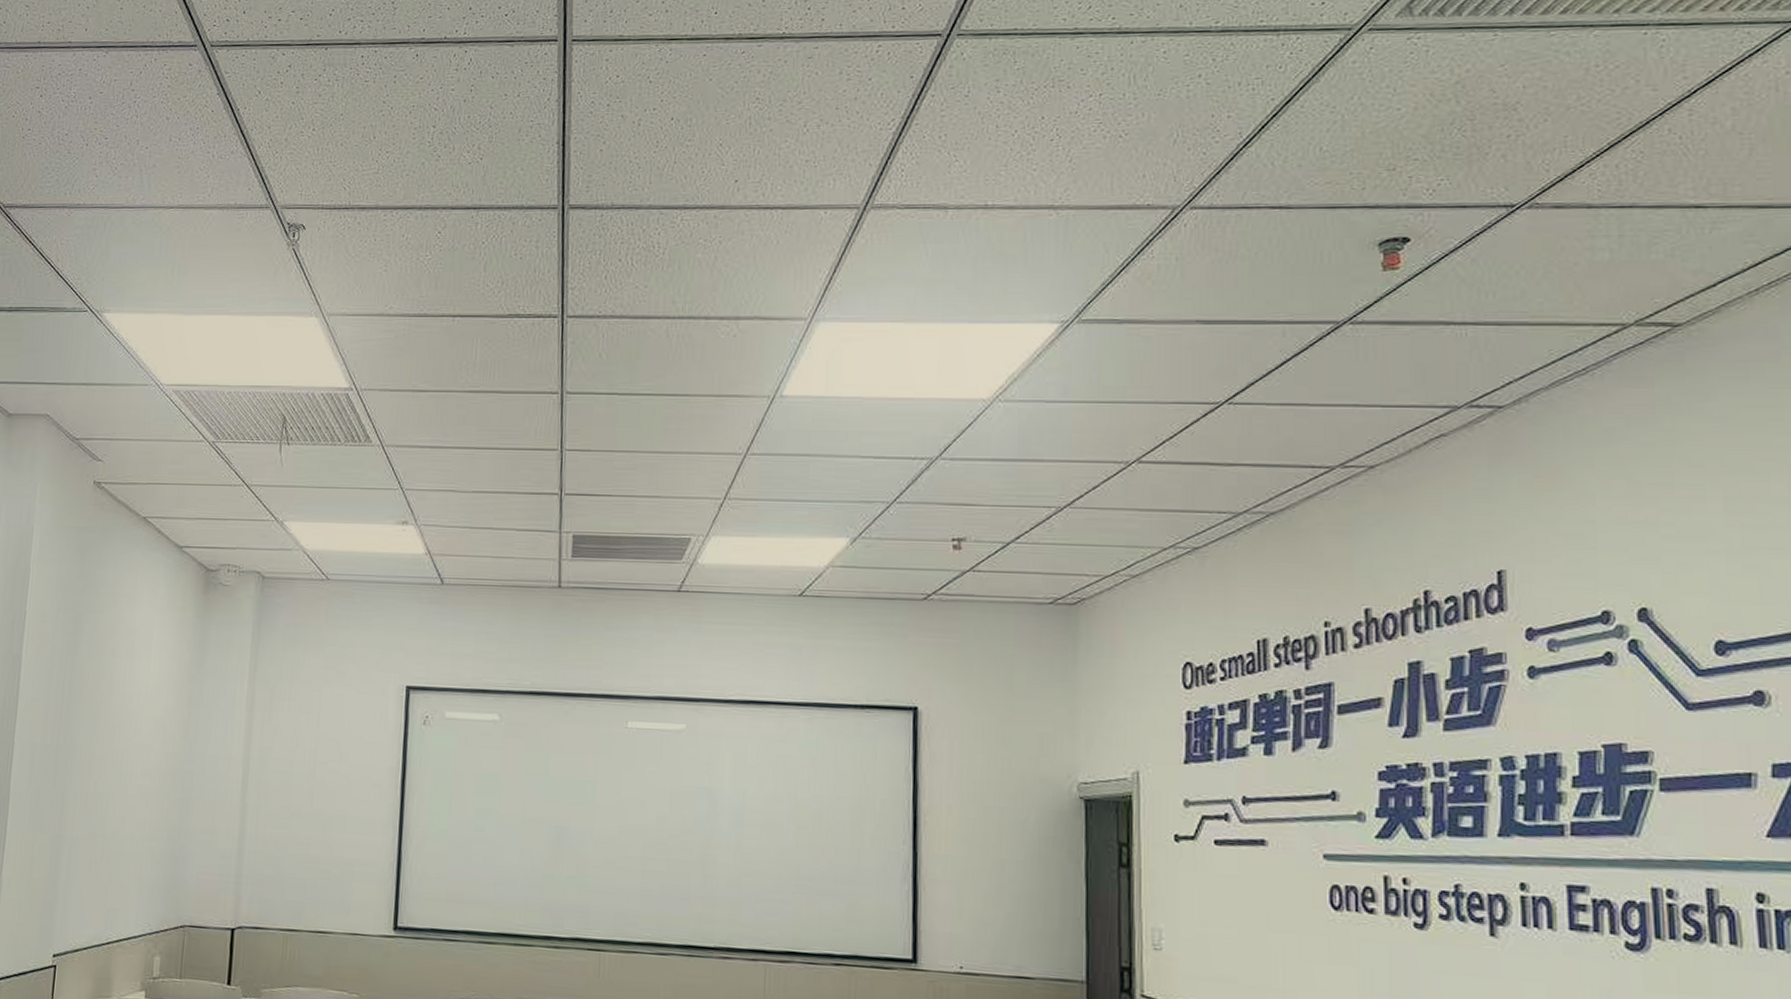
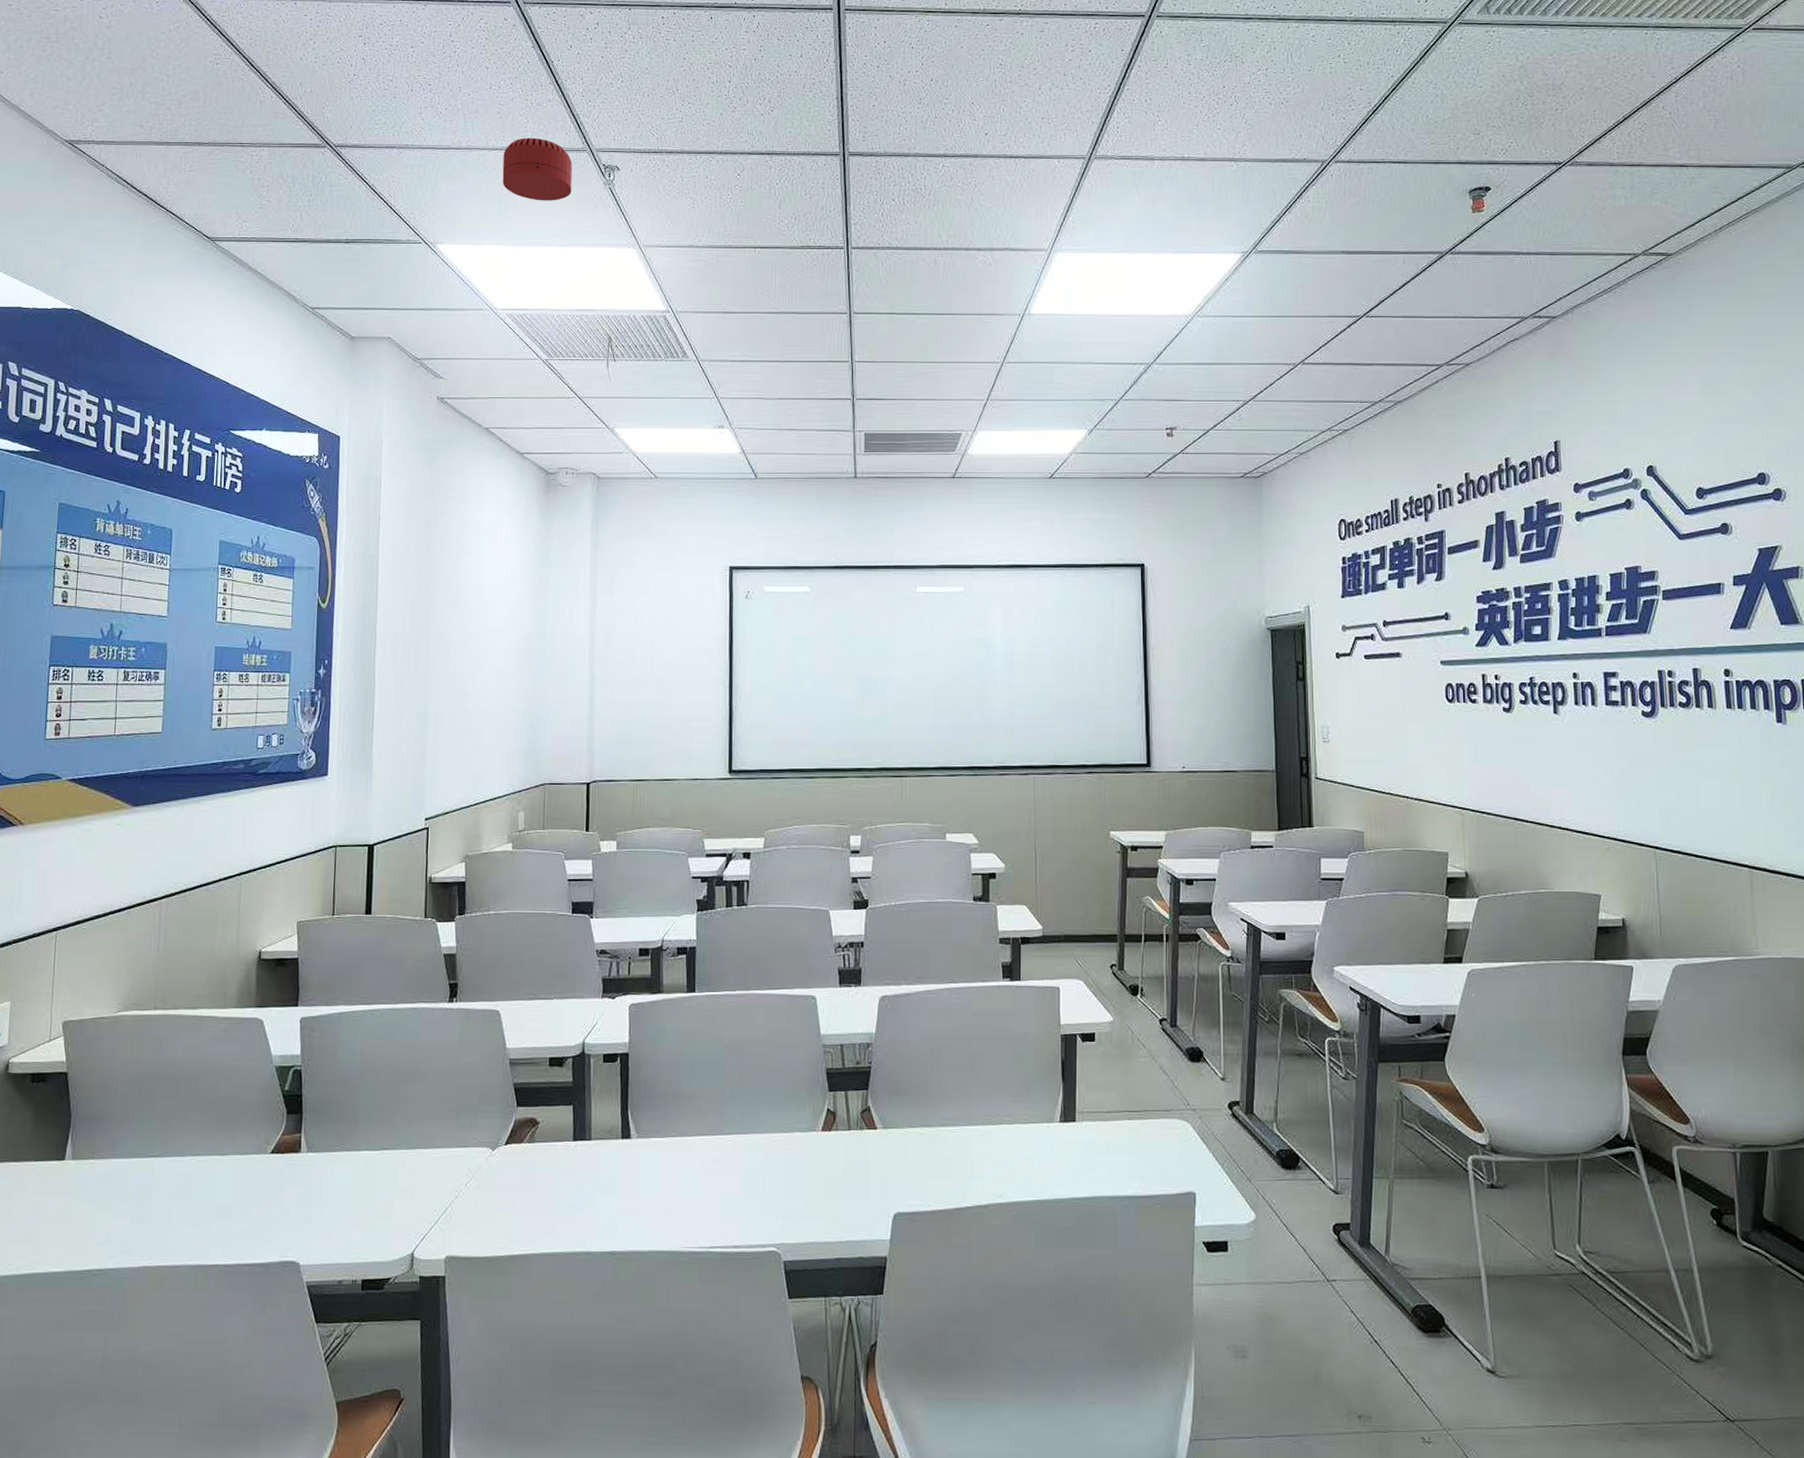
smoke detector: none [176,194,254,265] -> present [502,137,573,201]

